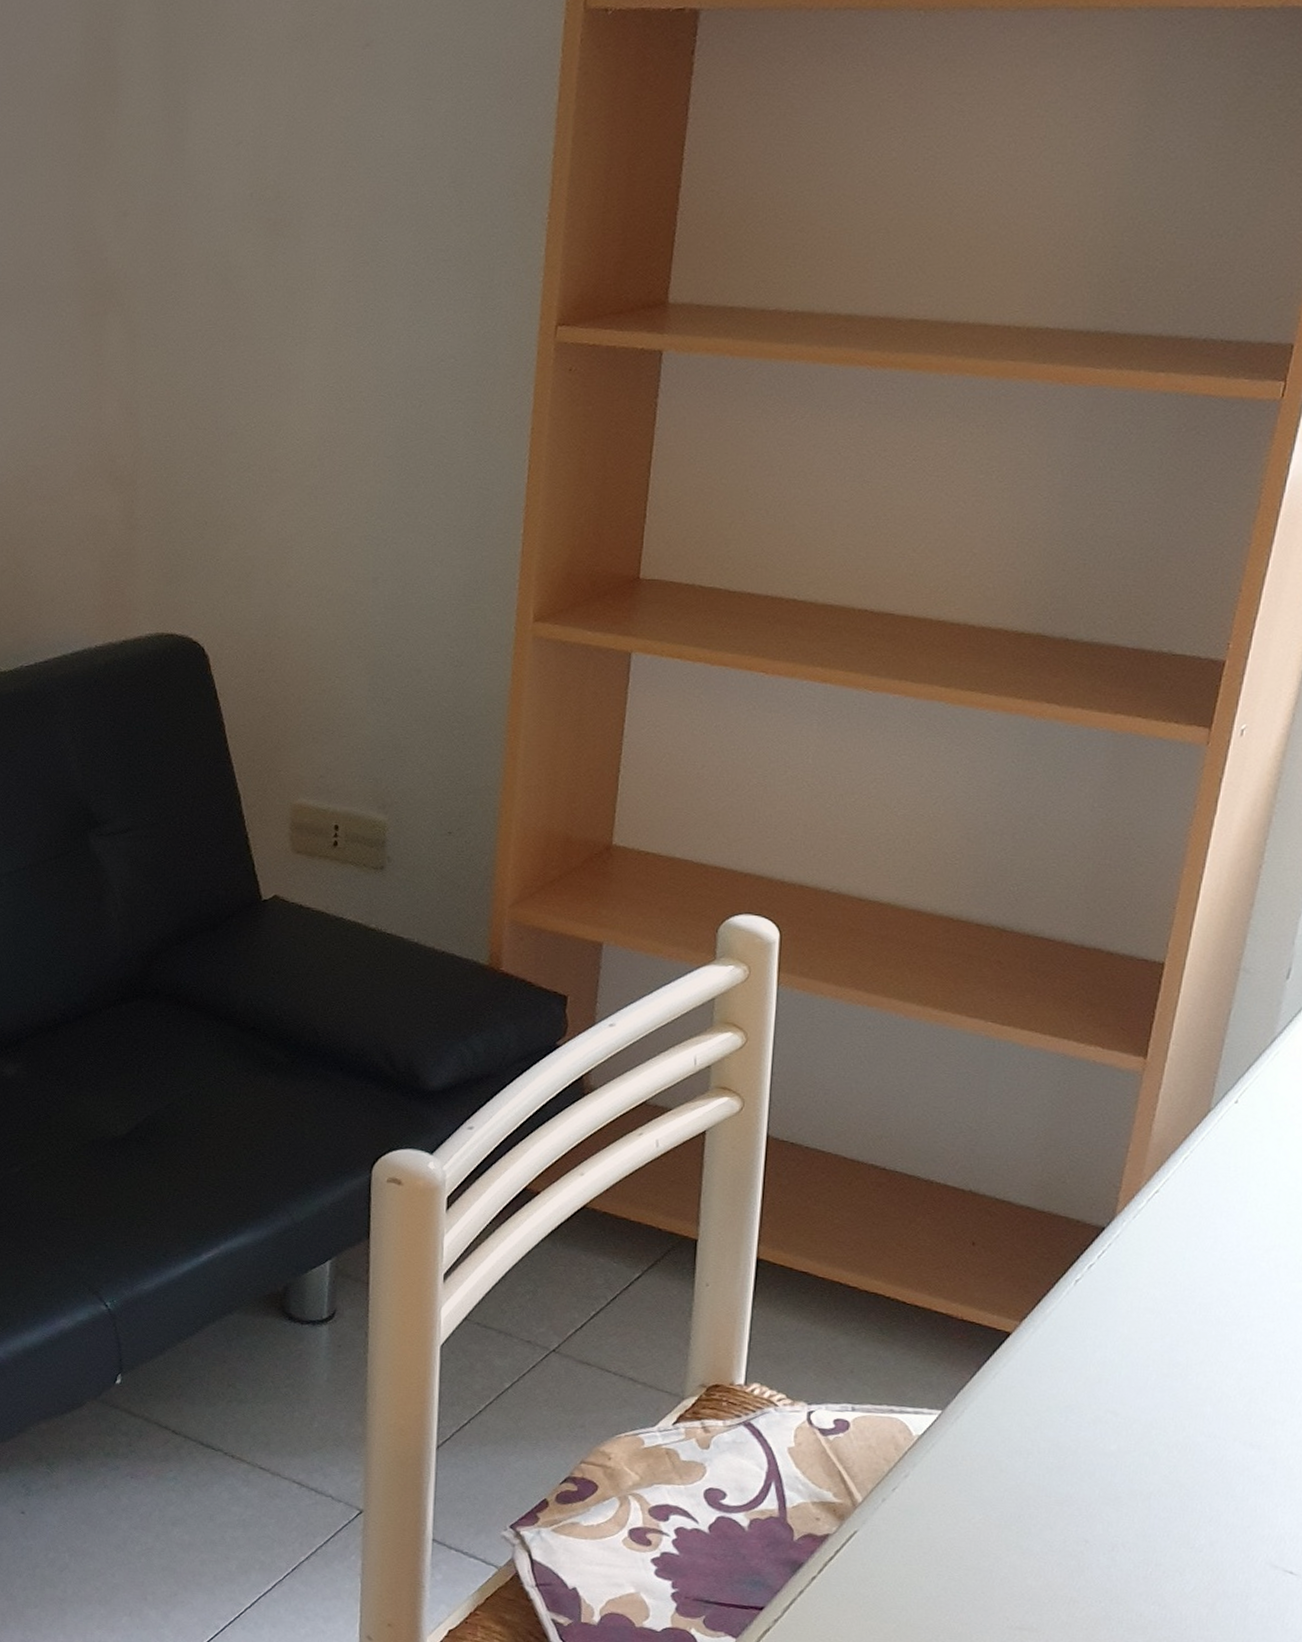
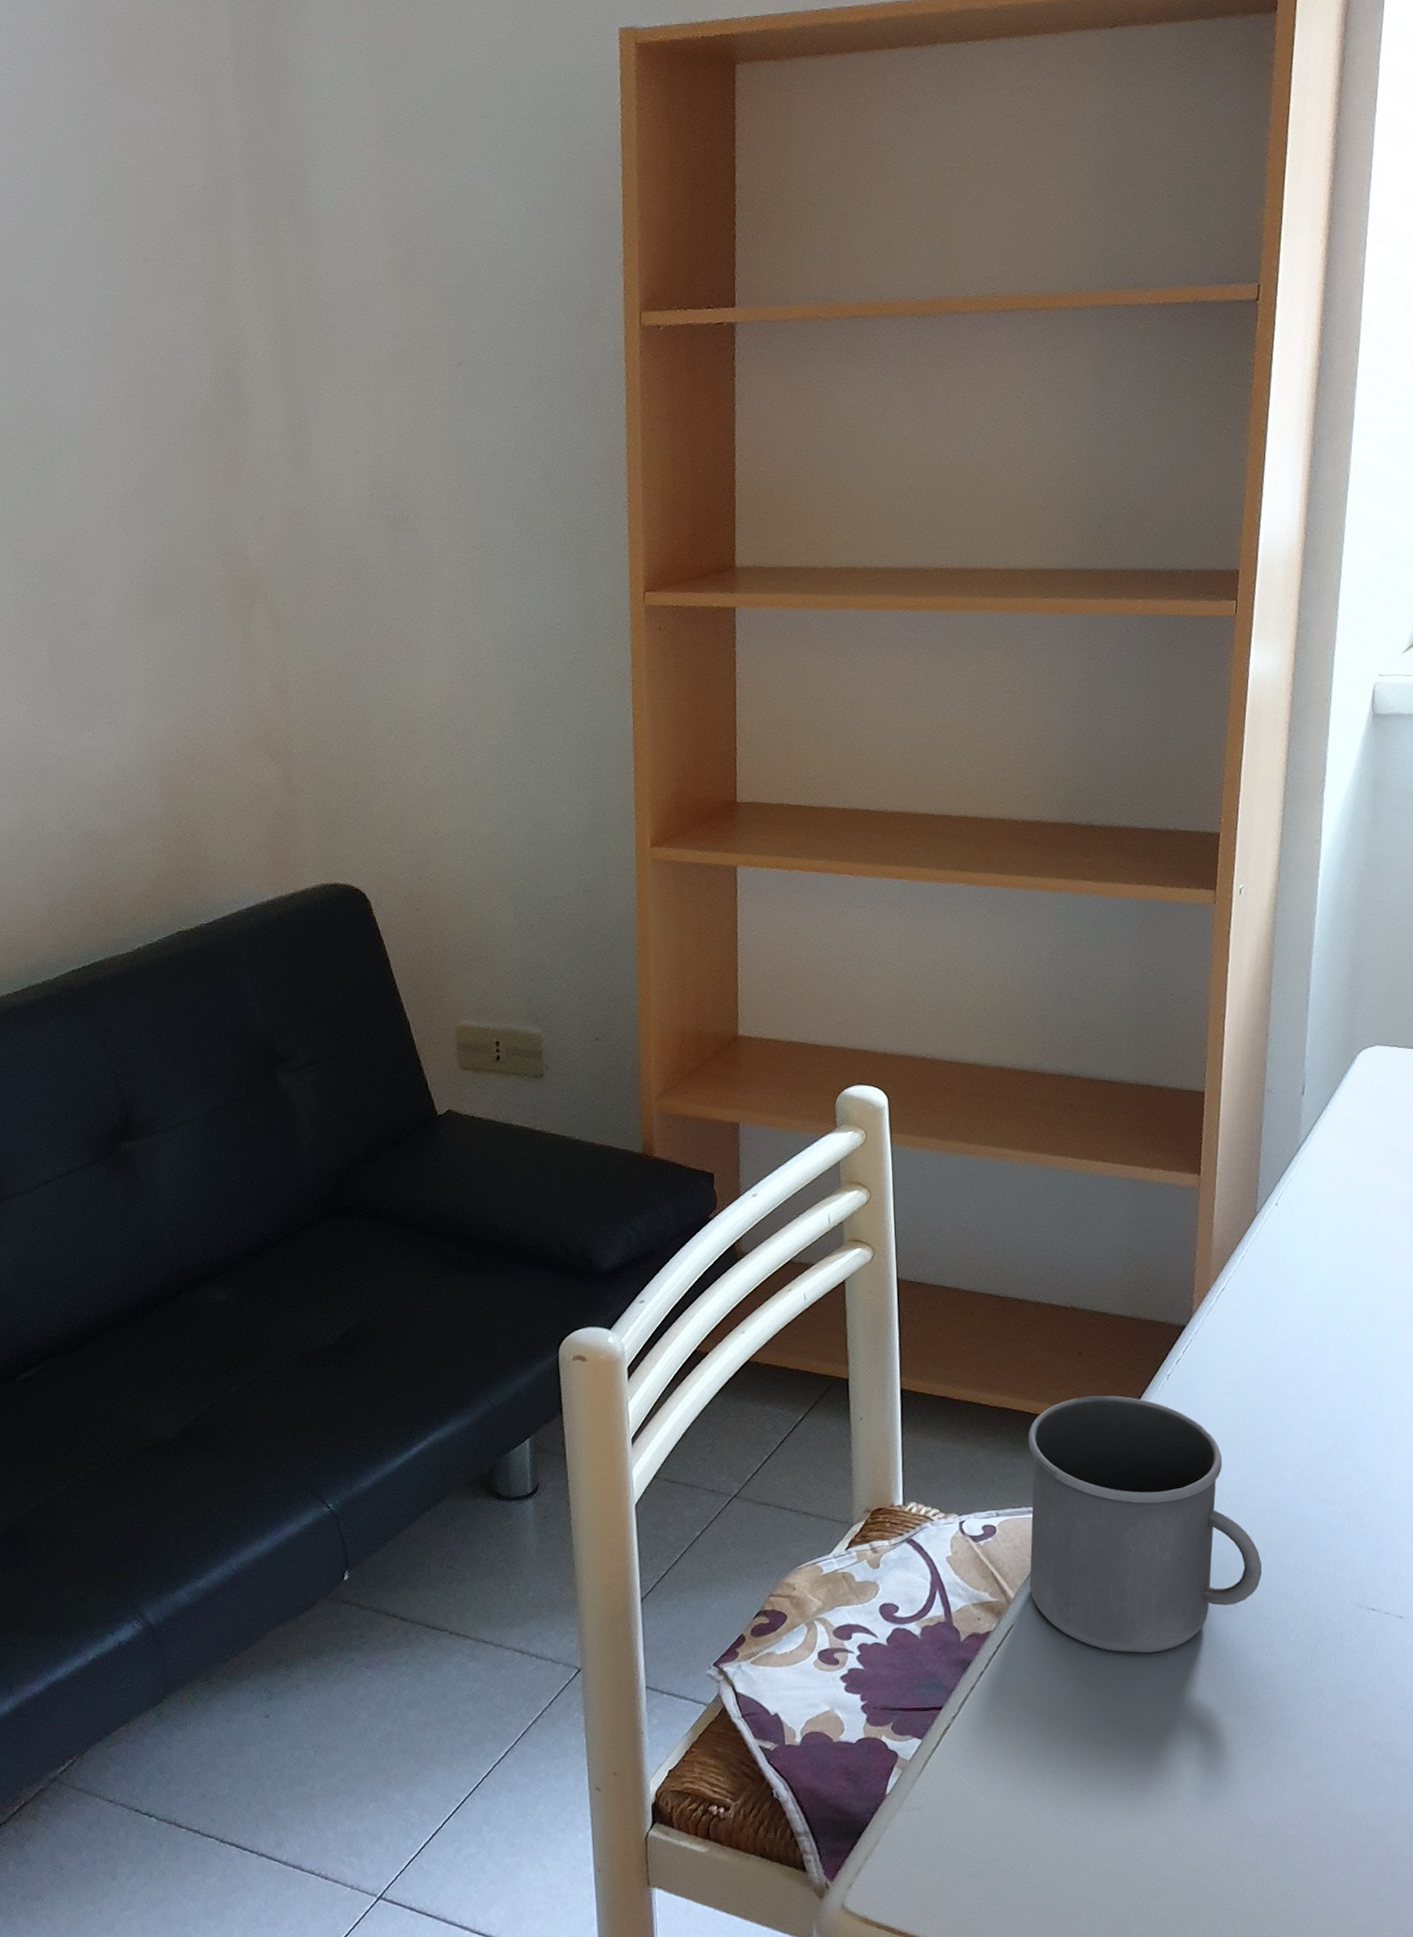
mug: none [881,1292,1161,1584] -> present [1028,1395,1262,1653]

